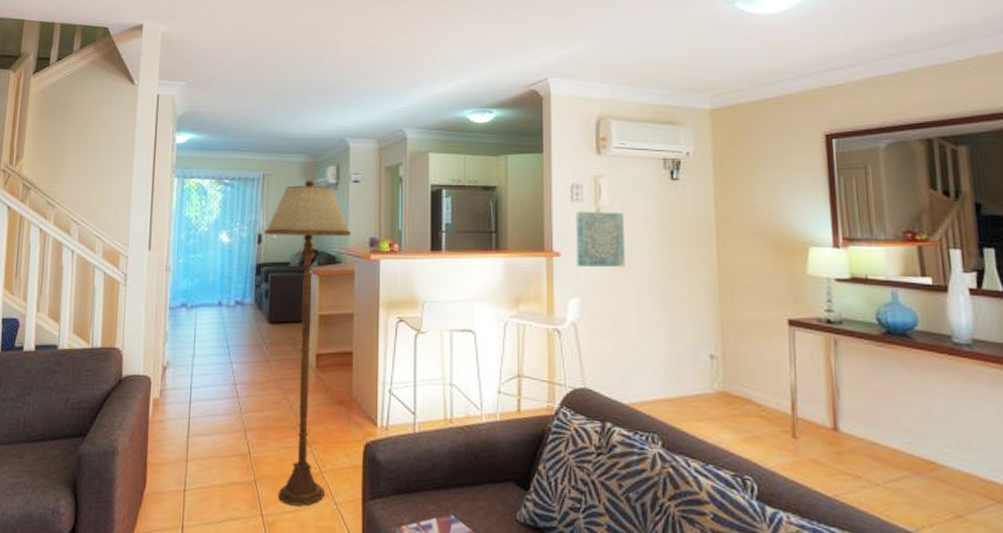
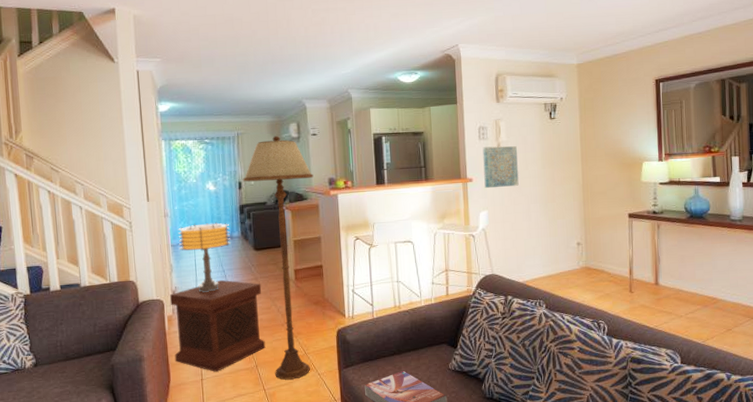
side table: none [155,357,273,482] -> present [170,279,266,372]
table lamp: none [177,281,241,373] -> present [177,221,230,292]

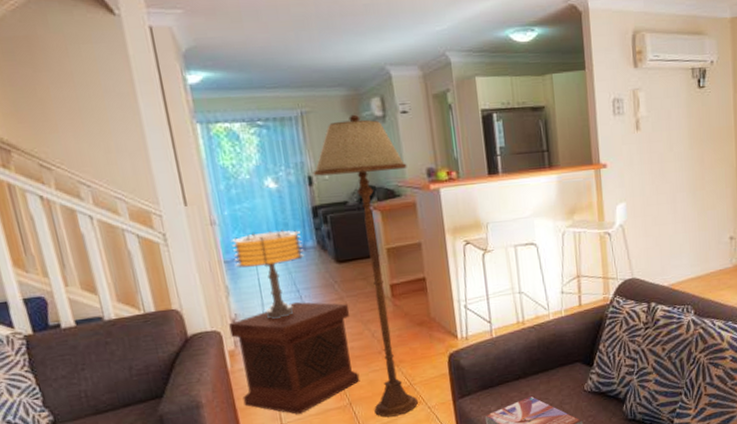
wall art: present [482,146,519,189] -> none [618,122,662,176]

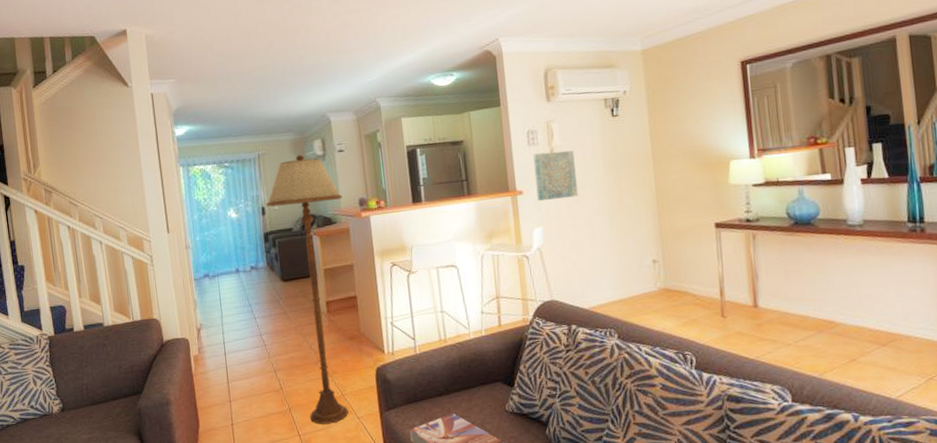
side table: present [229,301,360,414] -> none [195,314,299,416]
table lamp: present [230,229,304,319] -> none [200,252,256,329]
wall art: none [618,122,662,176] -> present [533,150,578,202]

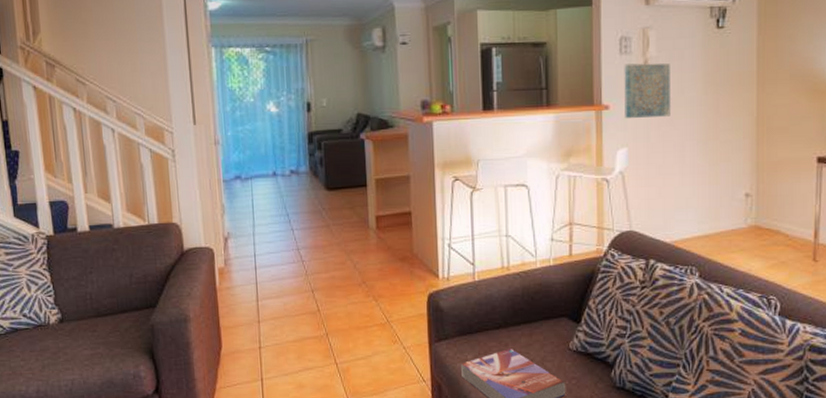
floor lamp: present [265,154,348,425] -> none [312,44,402,353]

